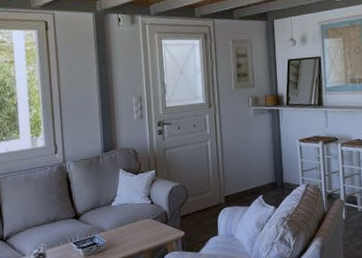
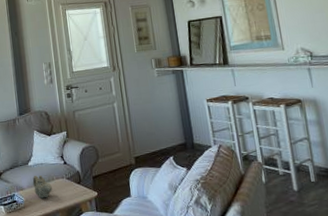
teapot: none [115,216,137,240] -> present [32,175,53,199]

